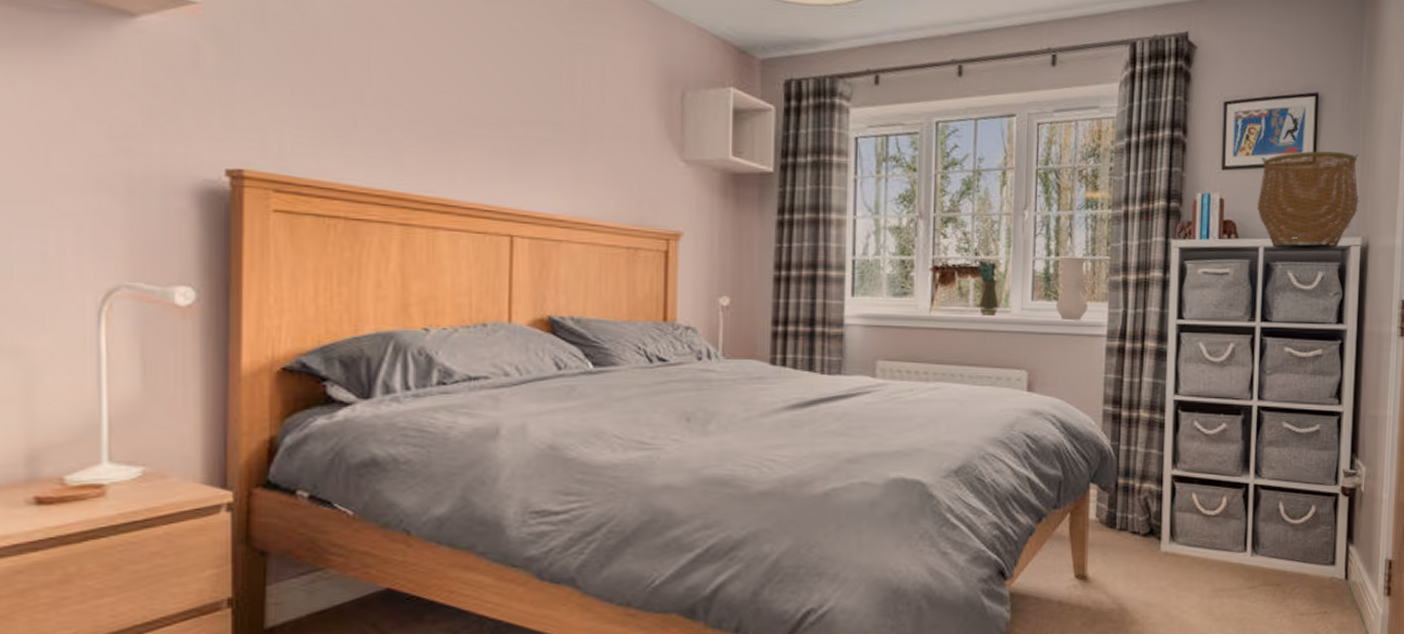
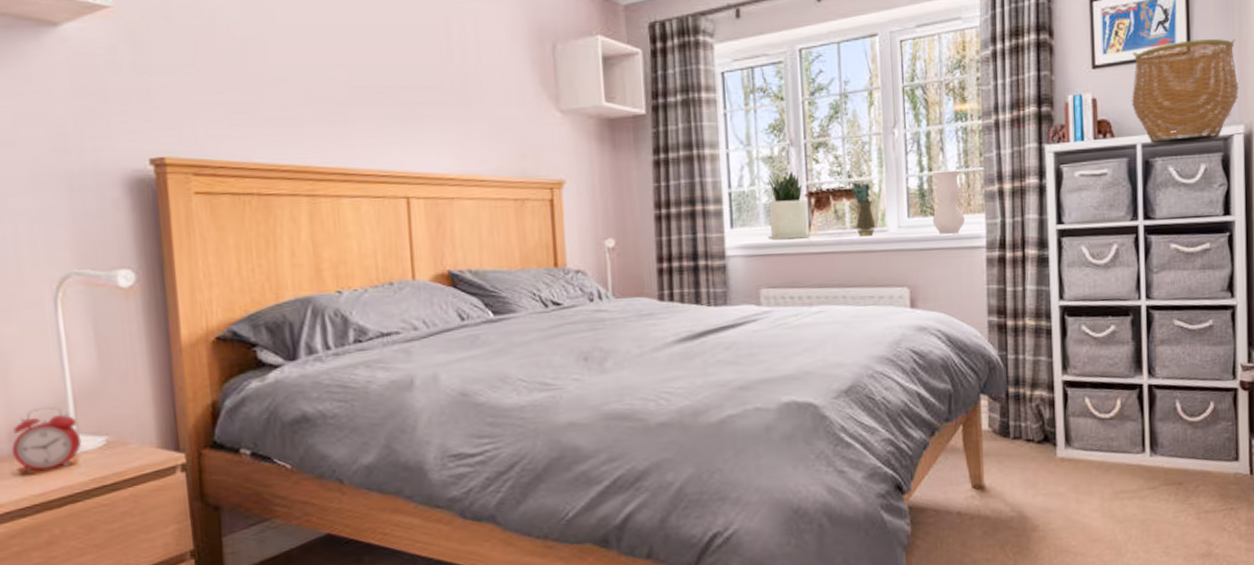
alarm clock: none [29,429,113,502] -> present [12,406,82,473]
planter: none [888,243,934,313] -> present [767,170,812,240]

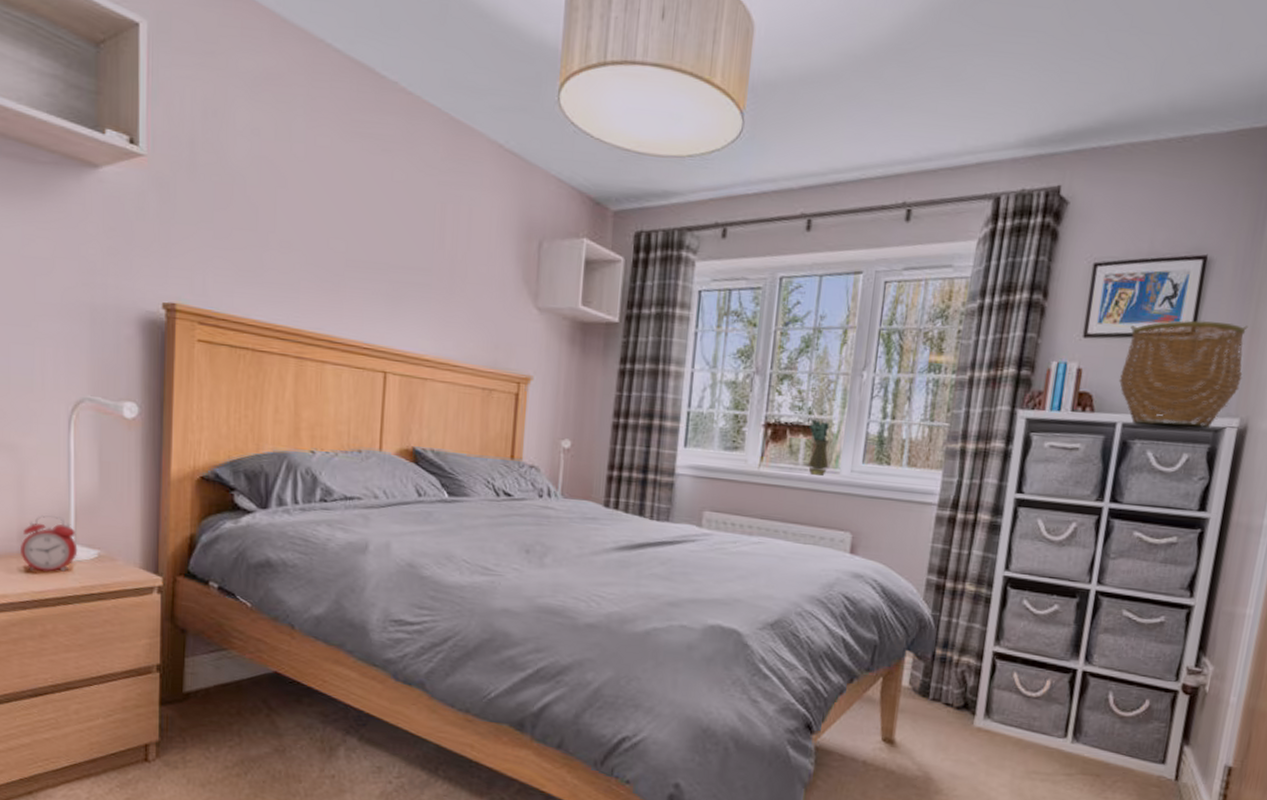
planter: present [767,170,812,240] -> none [718,399,763,469]
vase: present [932,170,966,234] -> none [887,421,925,486]

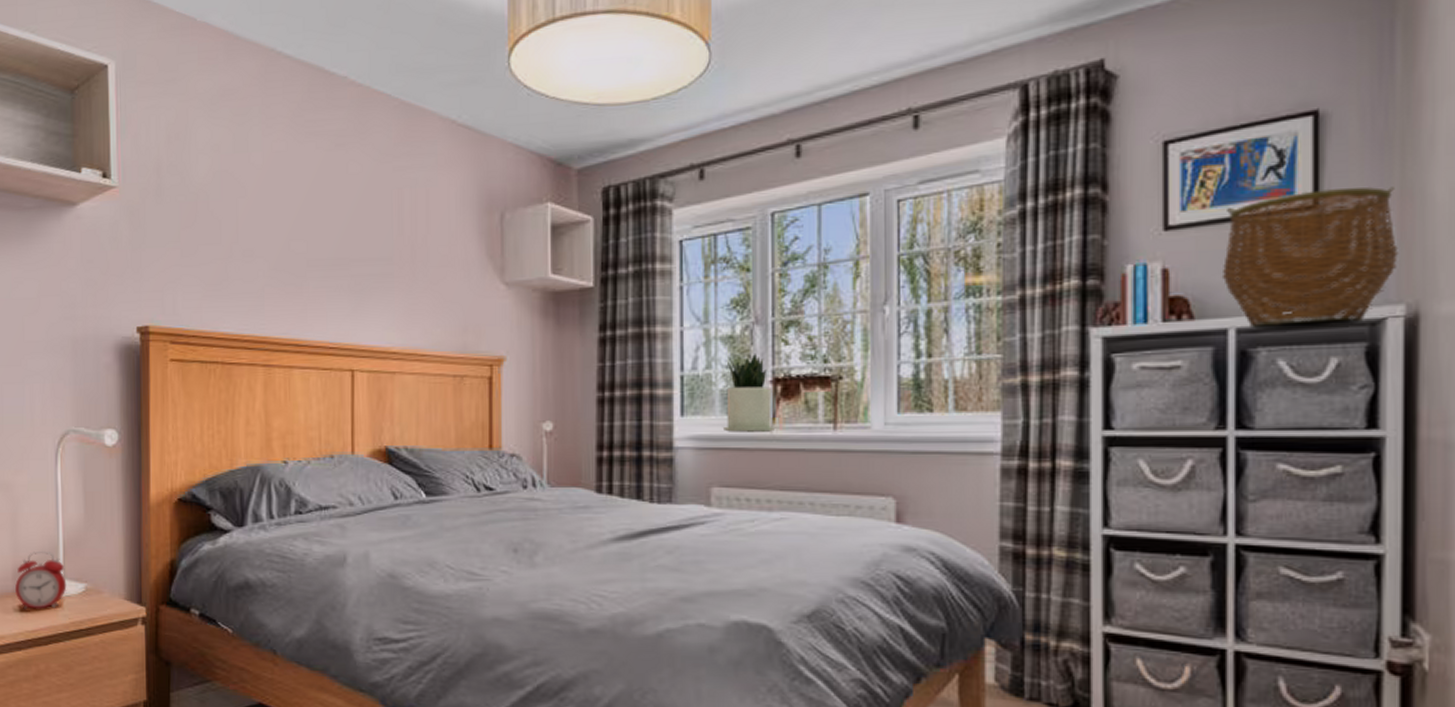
planter: none [718,399,763,469] -> present [722,352,776,432]
vase: present [808,417,829,477] -> none [826,365,856,434]

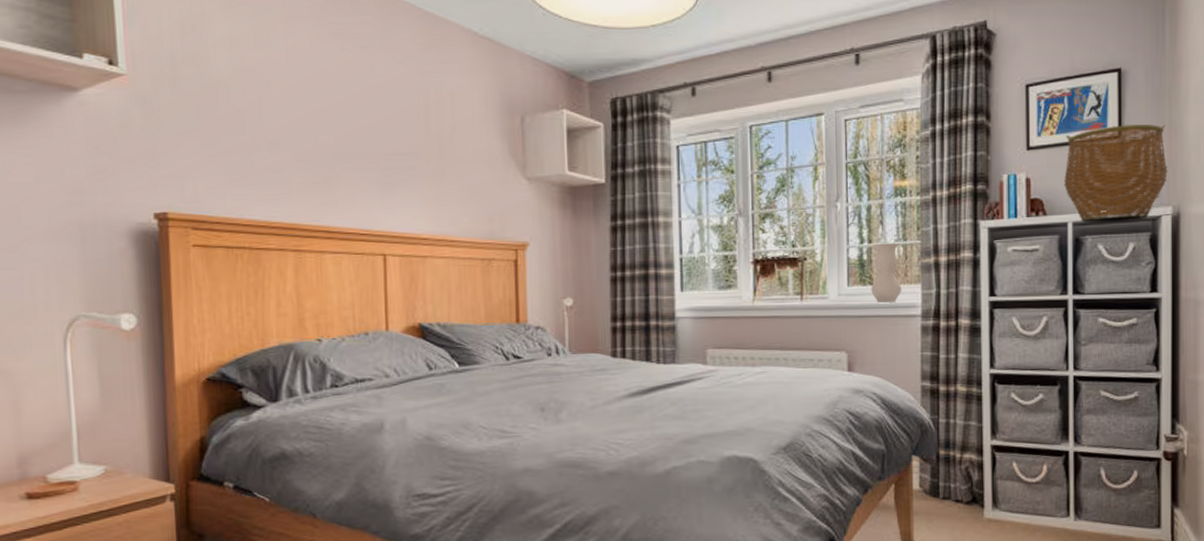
alarm clock: present [15,550,67,611] -> none [21,436,83,497]
planter: present [722,352,776,432] -> none [714,239,757,304]
vase: none [930,357,974,435] -> present [871,243,902,303]

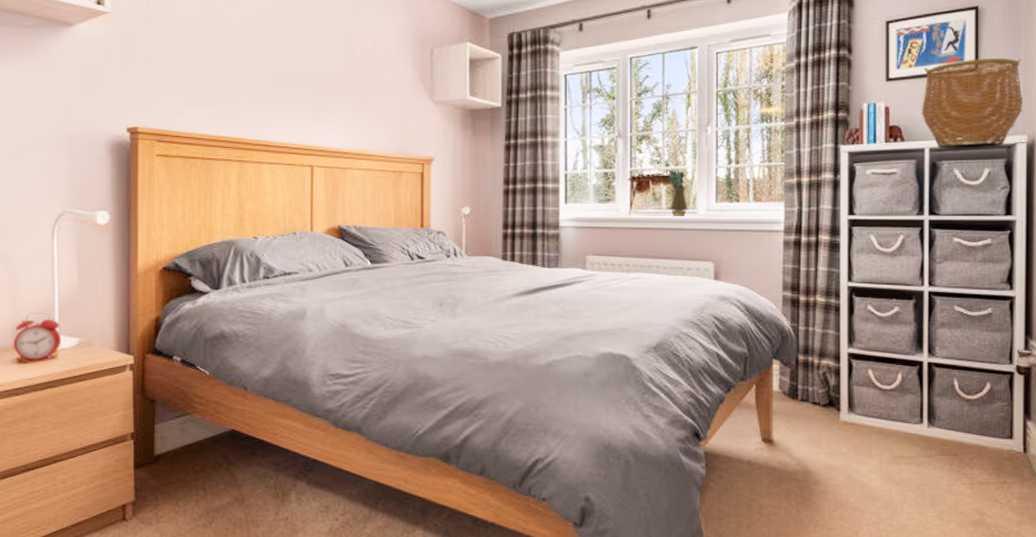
alarm clock: none [21,436,83,497] -> present [14,311,62,362]
vase: none [794,249,817,304] -> present [667,168,688,217]
vase: present [871,243,902,303] -> none [737,164,766,218]

